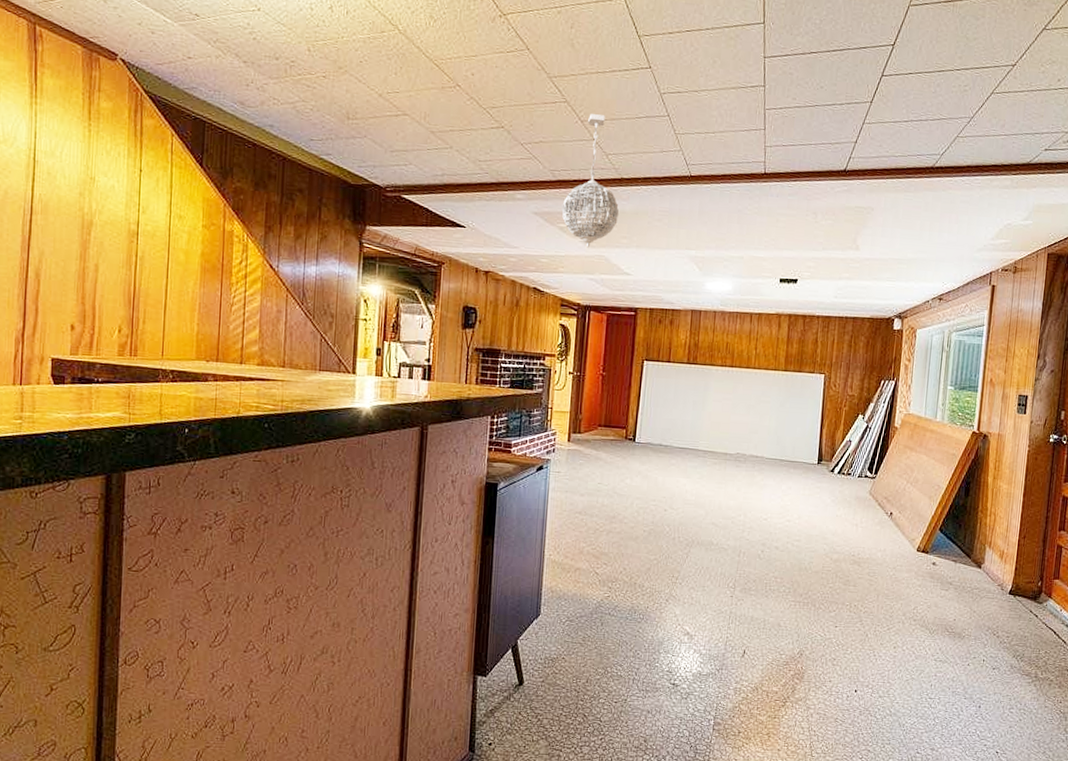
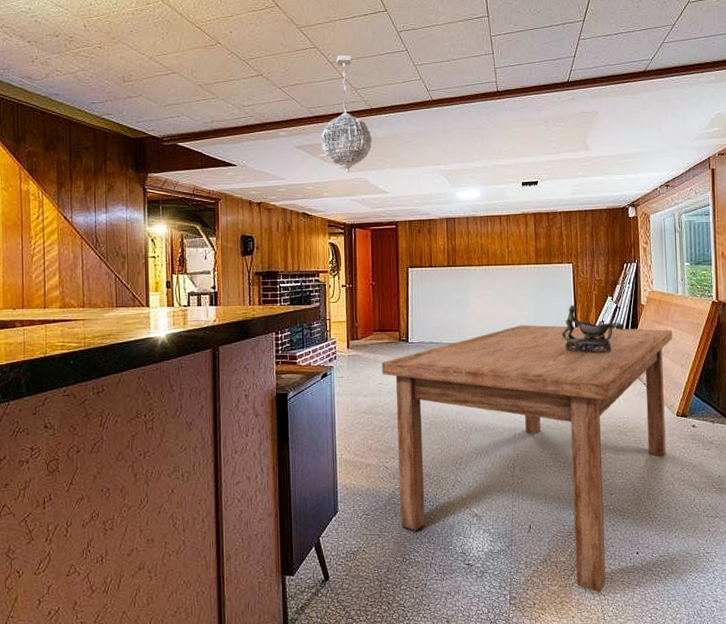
dining table: none [602,435,924,728] -> present [381,325,672,593]
decorative bowl: none [803,419,873,475] -> present [561,304,624,353]

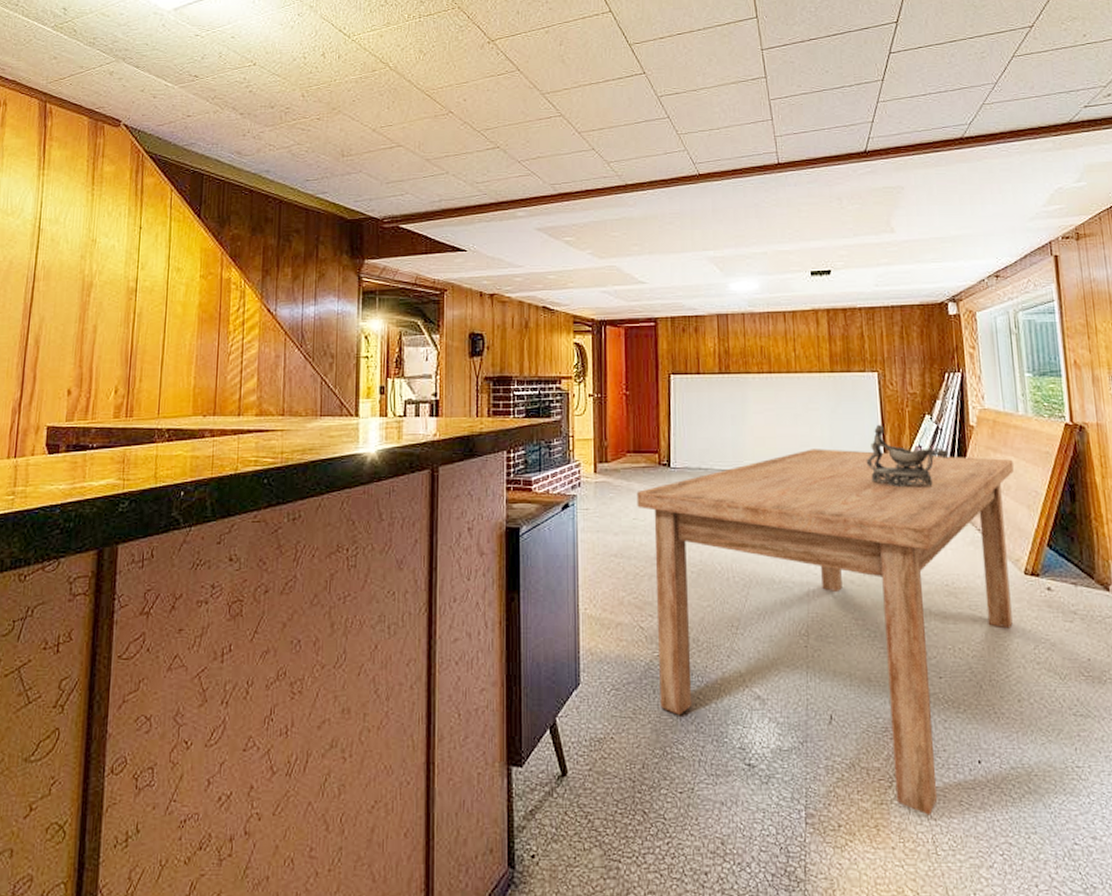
pendant light: present [321,56,373,174] -> none [566,124,627,260]

